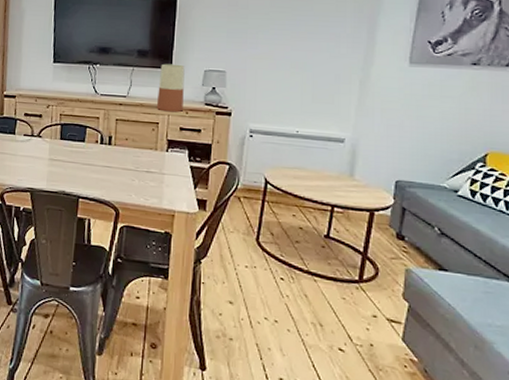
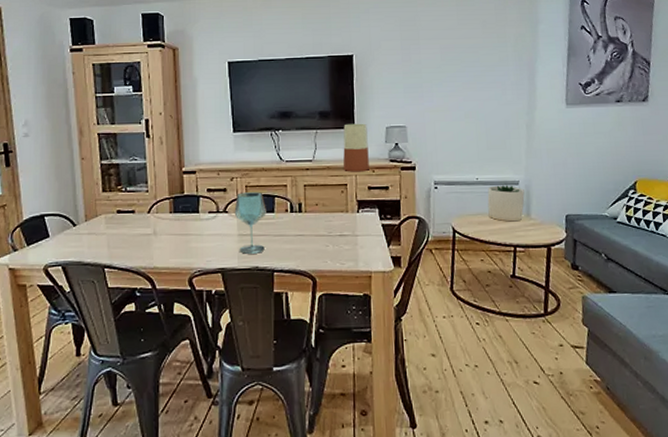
wine glass: none [47,120,78,179] -> present [234,192,266,254]
planter: none [306,140,350,181] -> present [487,185,525,222]

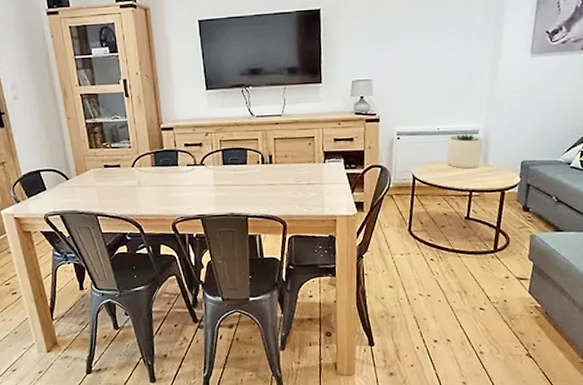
wine glass: present [234,192,266,254] -> none [210,146,240,202]
vase: present [343,123,369,172] -> none [310,77,335,126]

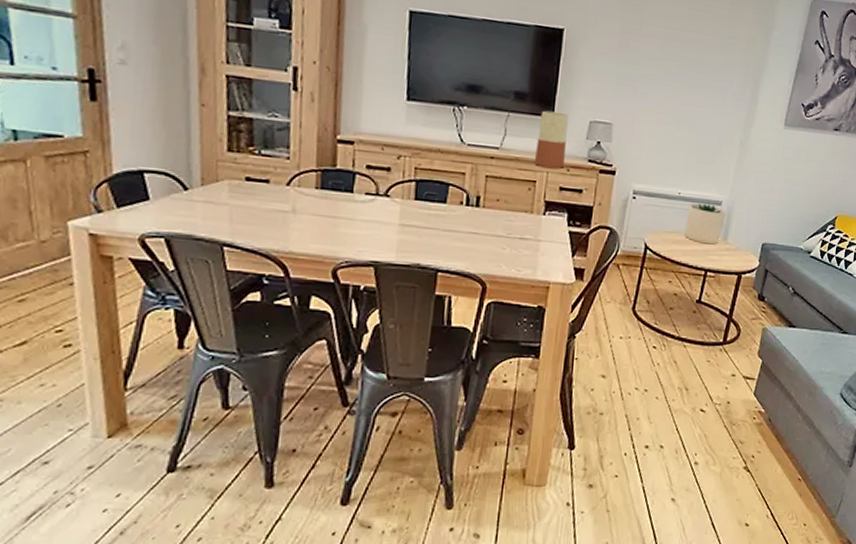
vase: none [310,77,335,126] -> present [534,110,569,170]

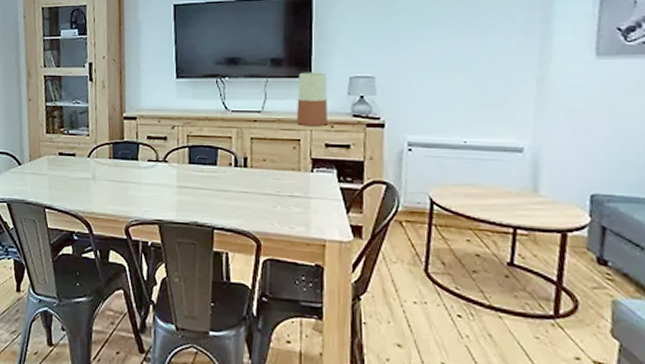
planter: present [685,203,726,245] -> none [478,151,531,198]

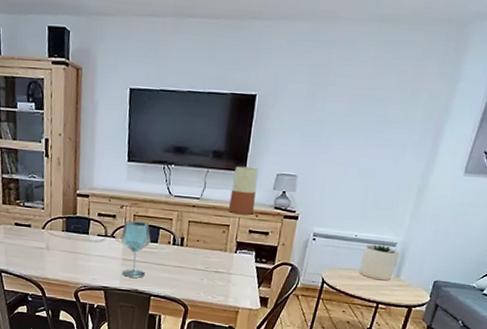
wine glass: none [174,142,208,208] -> present [120,220,151,278]
planter: none [478,151,531,198] -> present [359,244,400,281]

